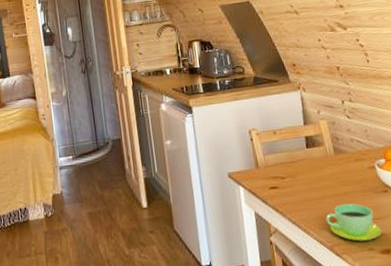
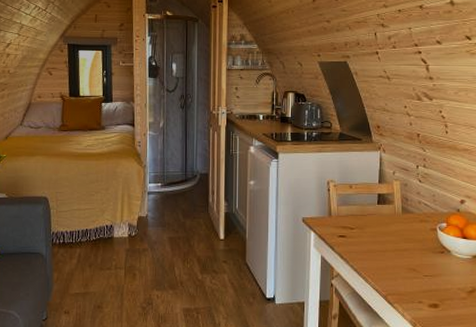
cup: present [325,203,382,242] -> none [384,258,433,294]

